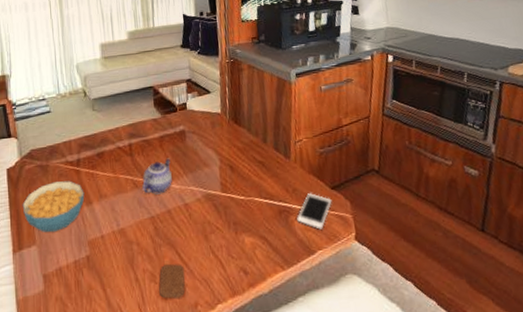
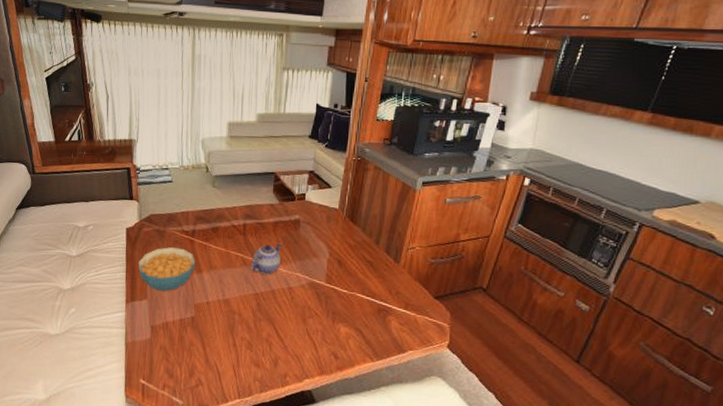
coaster: present [159,264,185,299] -> none [254,337,280,367]
cell phone: present [297,192,332,230] -> none [394,297,433,333]

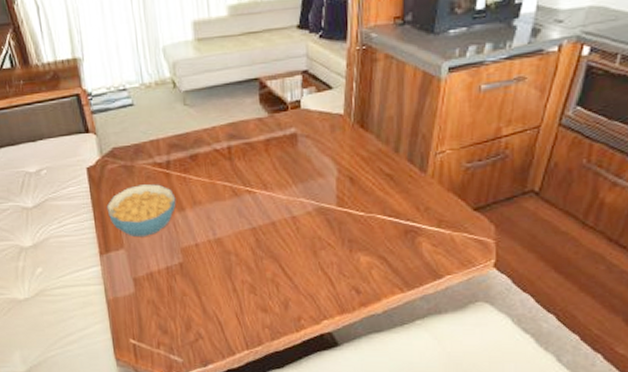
teapot: present [250,243,281,275] -> none [242,164,278,205]

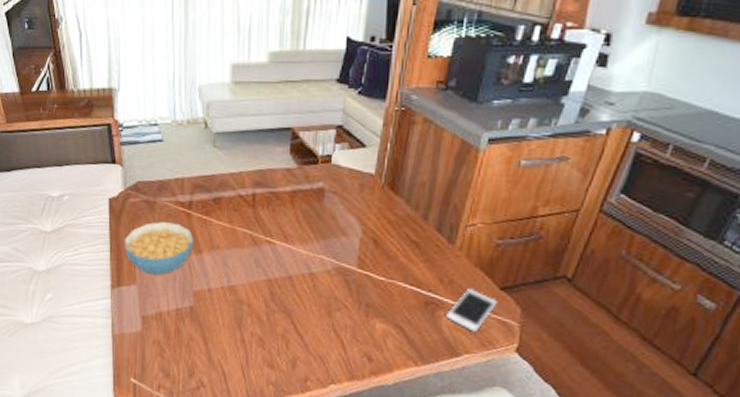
cell phone: none [426,212,472,253] -> present [446,288,498,332]

